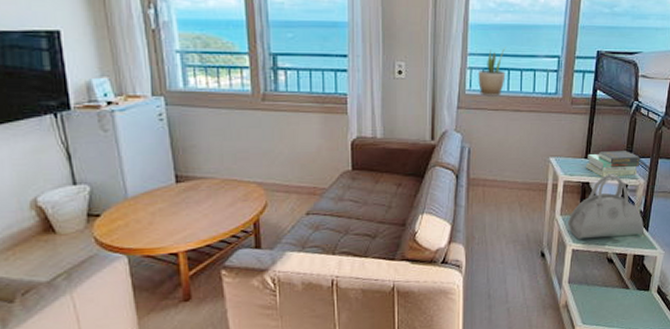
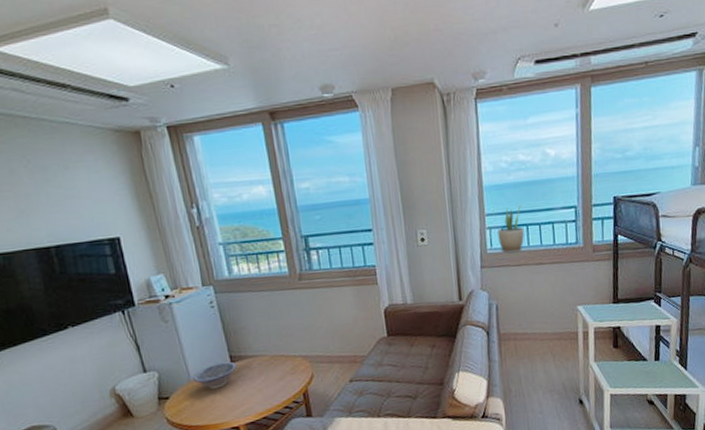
decorative bowl: none [130,181,183,210] -> present [193,361,238,389]
handbag: present [568,174,644,239] -> none [603,316,682,384]
books: present [586,151,641,177] -> none [615,292,671,320]

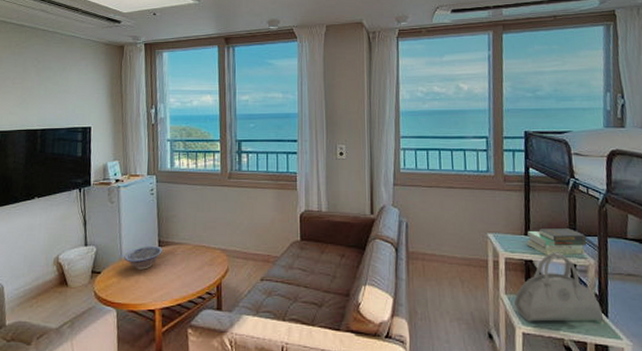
potted plant: present [497,203,525,254] -> none [411,130,437,175]
handbag: none [603,316,682,384] -> present [514,252,603,322]
books: none [615,292,671,320] -> present [527,228,587,255]

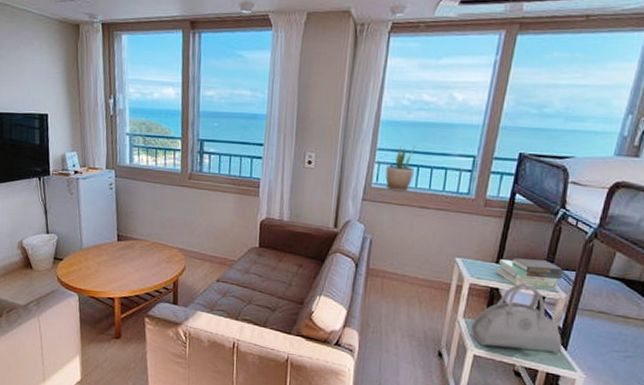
decorative bowl: present [124,245,164,270] -> none [84,238,122,261]
potted plant: none [411,130,437,175] -> present [385,144,418,192]

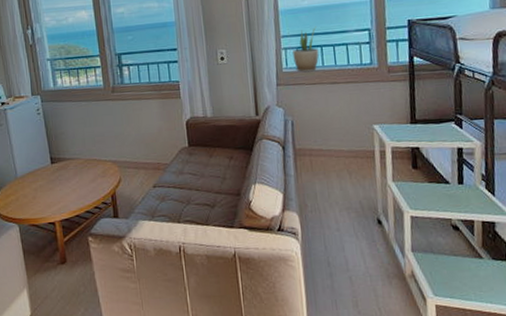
handbag: present [470,282,562,354] -> none [402,137,490,206]
books: present [496,258,564,288] -> none [413,113,474,141]

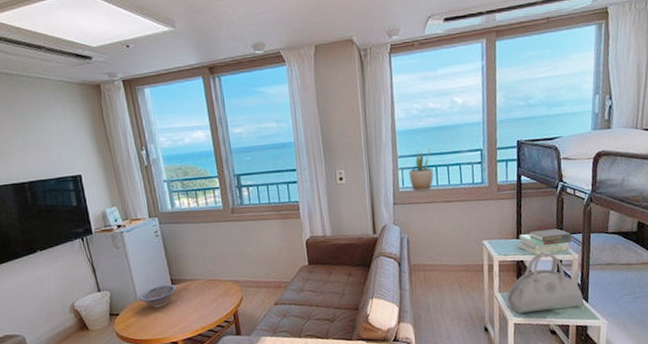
decorative bowl: none [19,162,56,187] -> present [139,284,177,308]
handbag: none [402,137,490,206] -> present [507,251,584,314]
books: none [413,113,474,141] -> present [518,229,573,255]

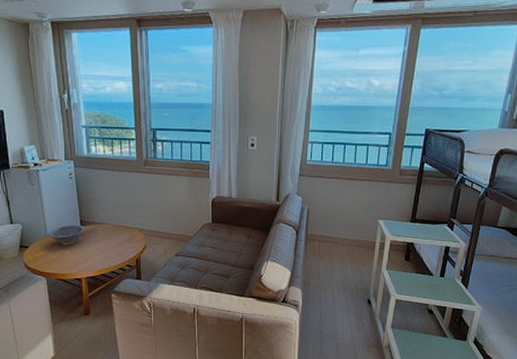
potted plant: present [409,147,434,192] -> none [318,125,343,167]
handbag: present [507,251,584,314] -> none [393,236,464,292]
books: present [518,229,573,255] -> none [411,217,463,239]

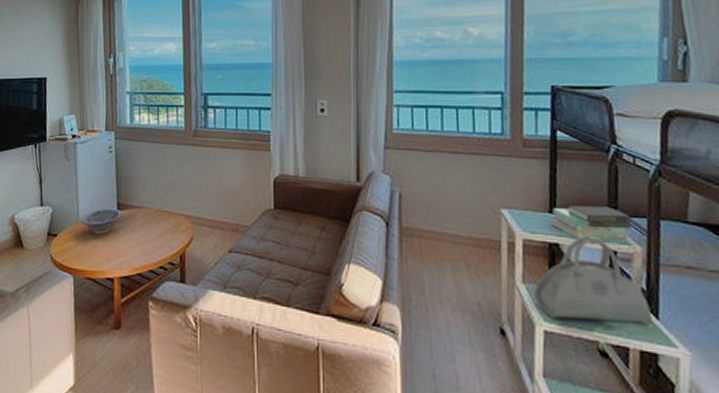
handbag: none [393,236,464,292] -> present [534,235,652,324]
books: none [411,217,463,239] -> present [552,205,633,240]

